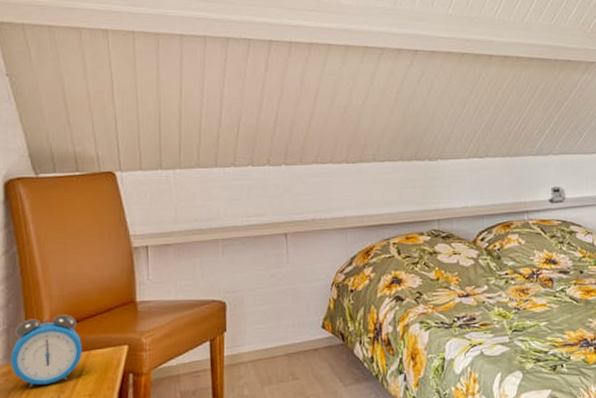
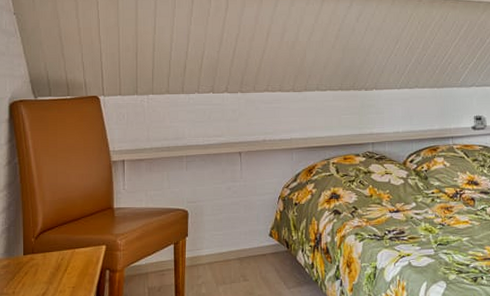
alarm clock: present [11,314,82,388] -> none [10,217,68,279]

